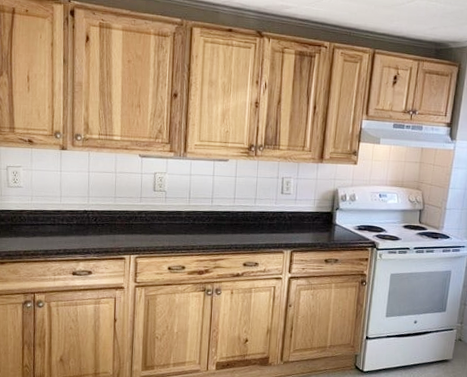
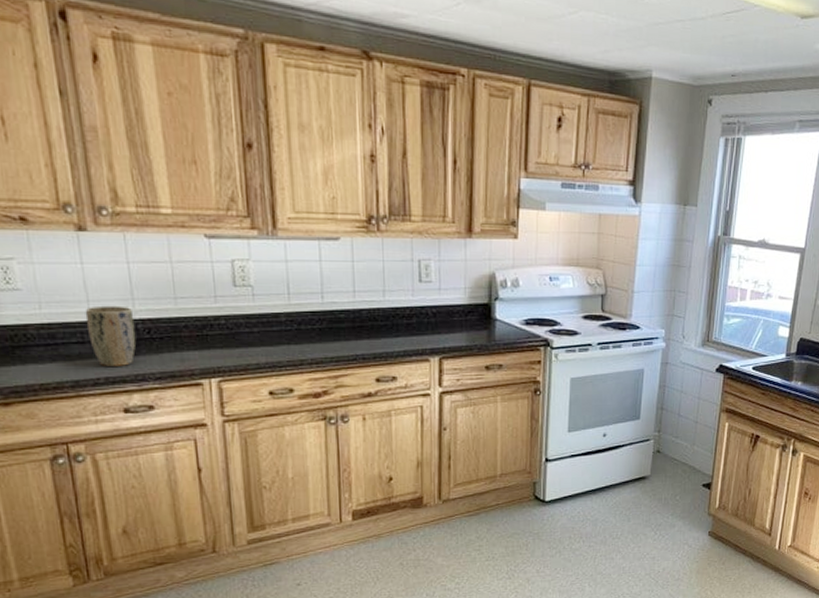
plant pot: none [57,200,88,243] -> present [85,305,137,368]

